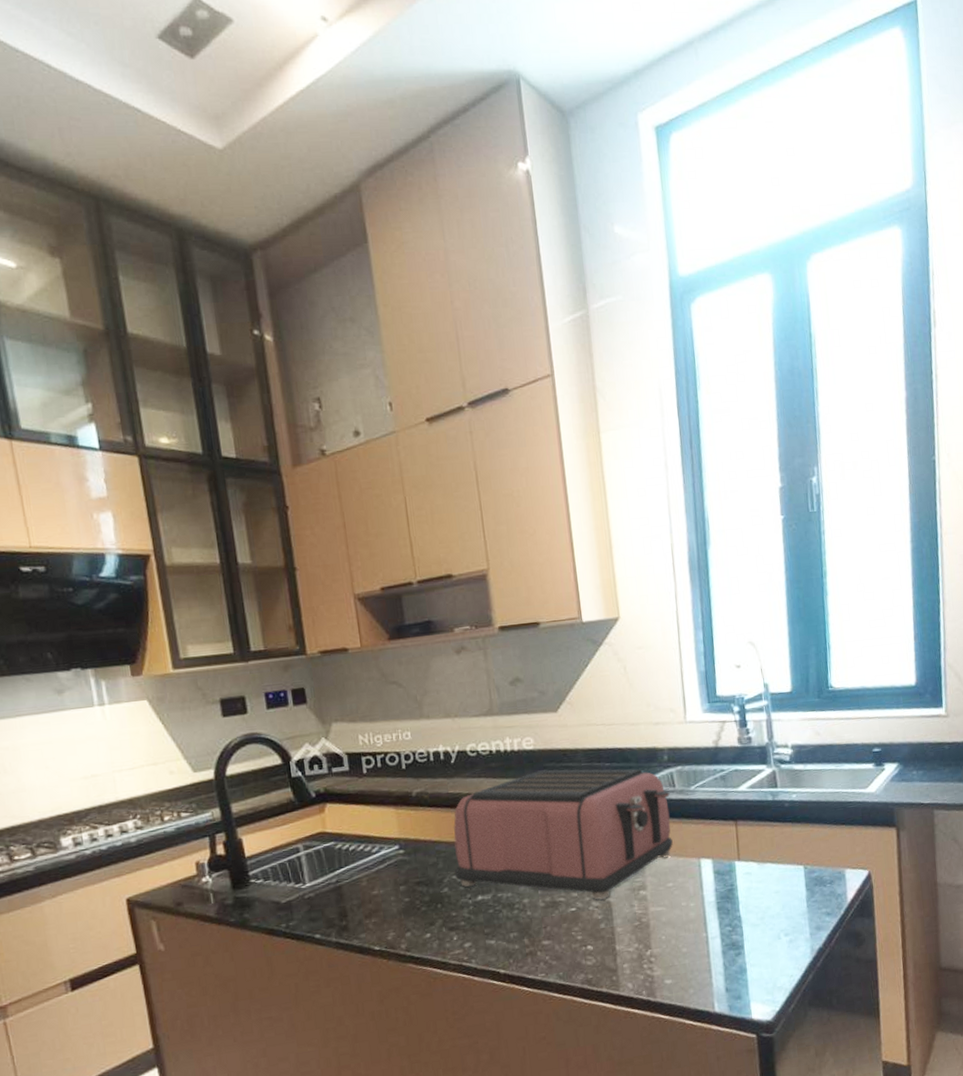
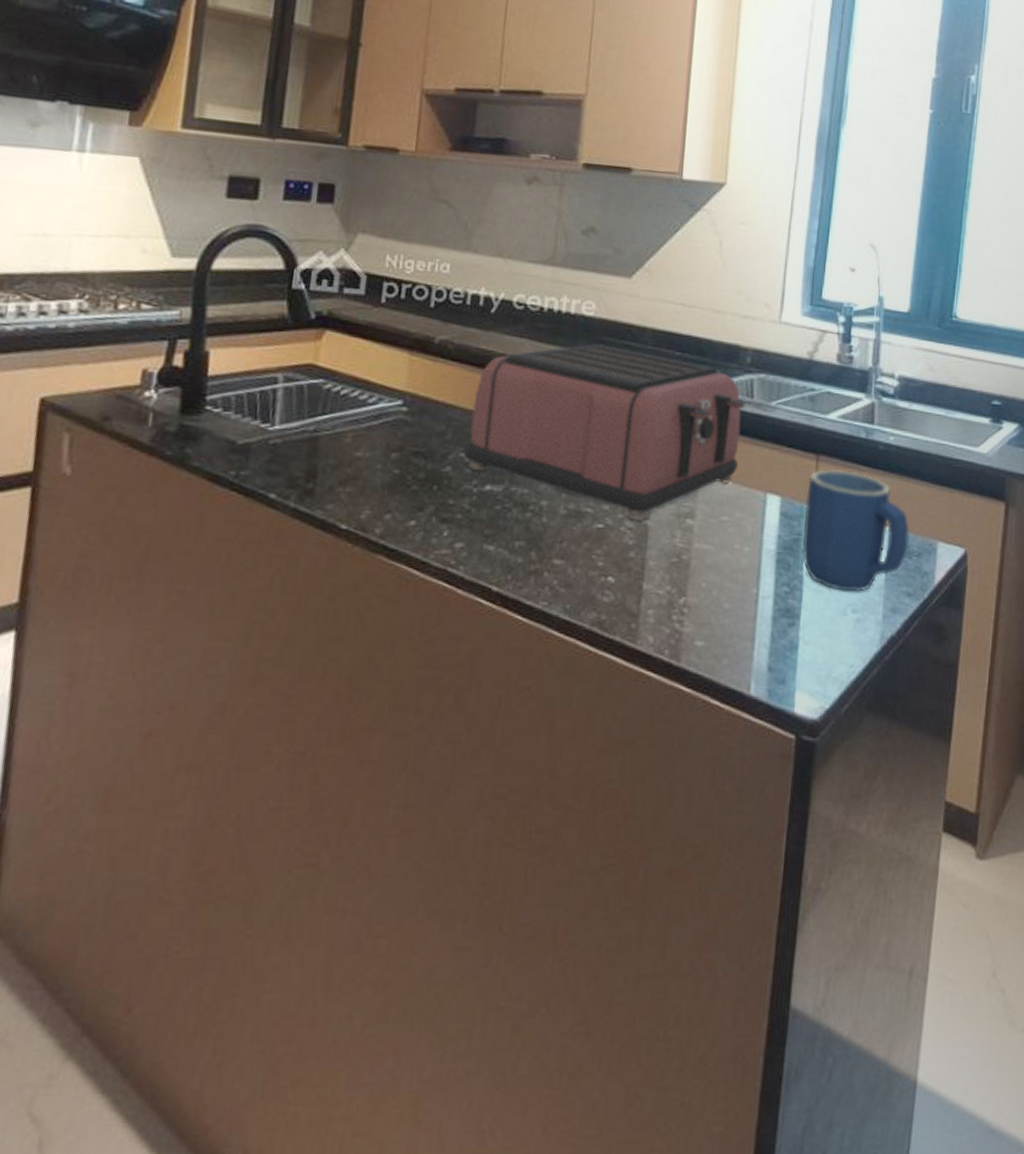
mug: none [731,828,823,922] -> present [801,469,910,592]

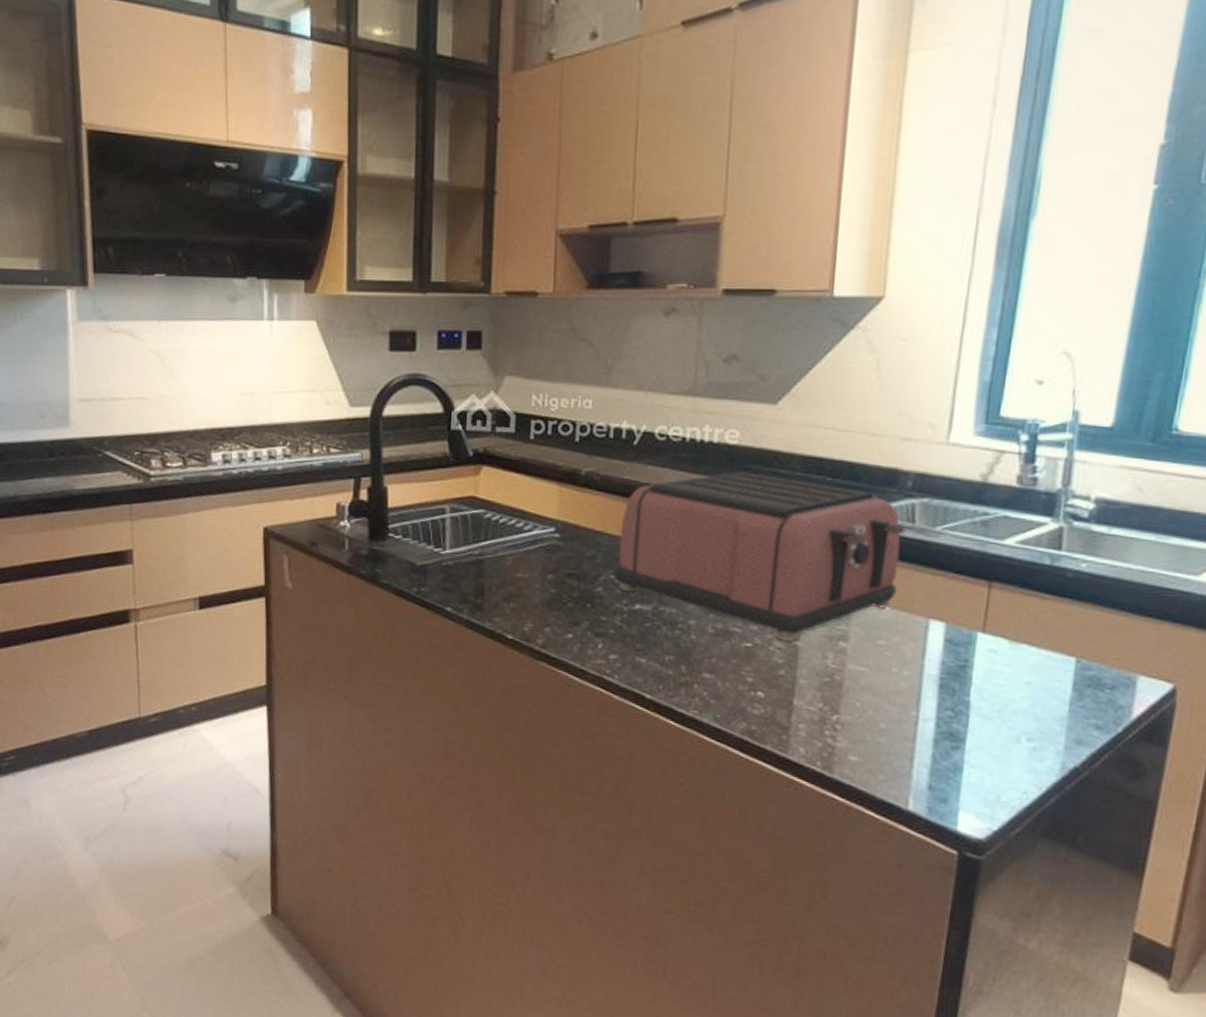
mug: present [801,469,910,592] -> none [969,596,1102,722]

